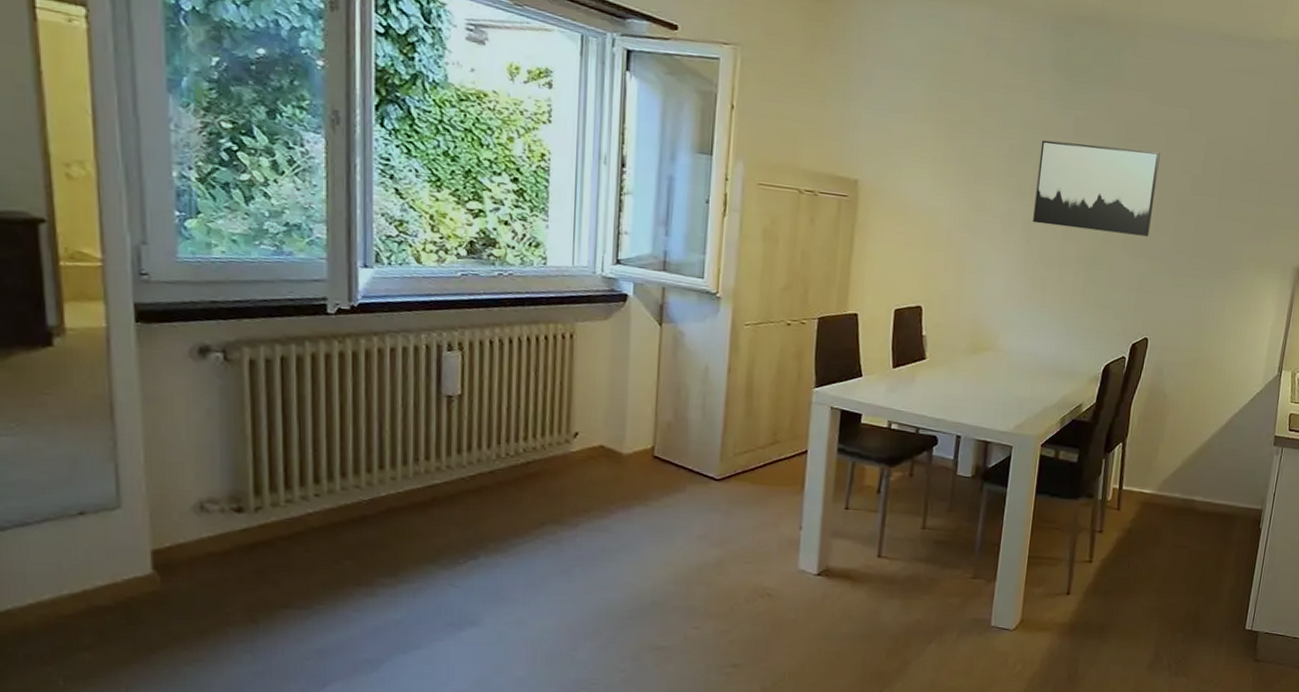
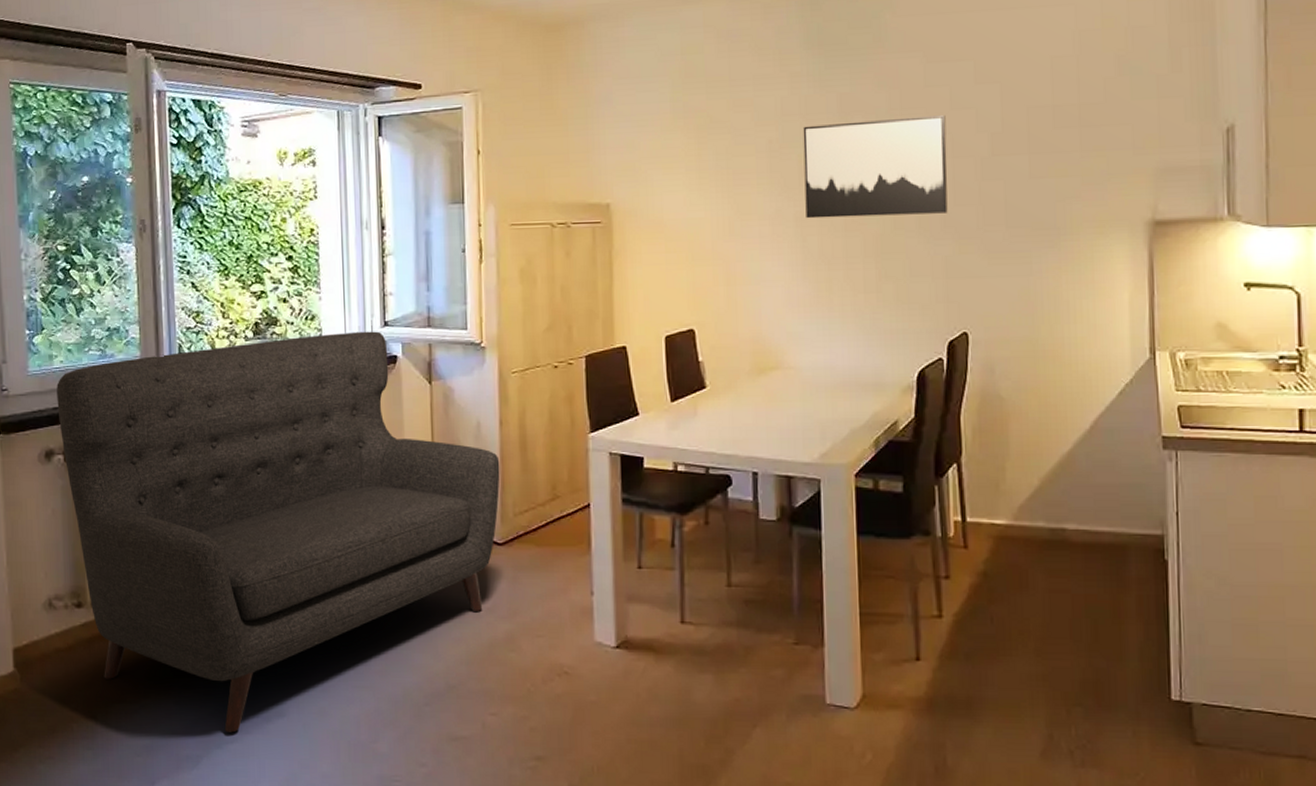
sofa: none [216,259,725,639] -> present [57,331,500,733]

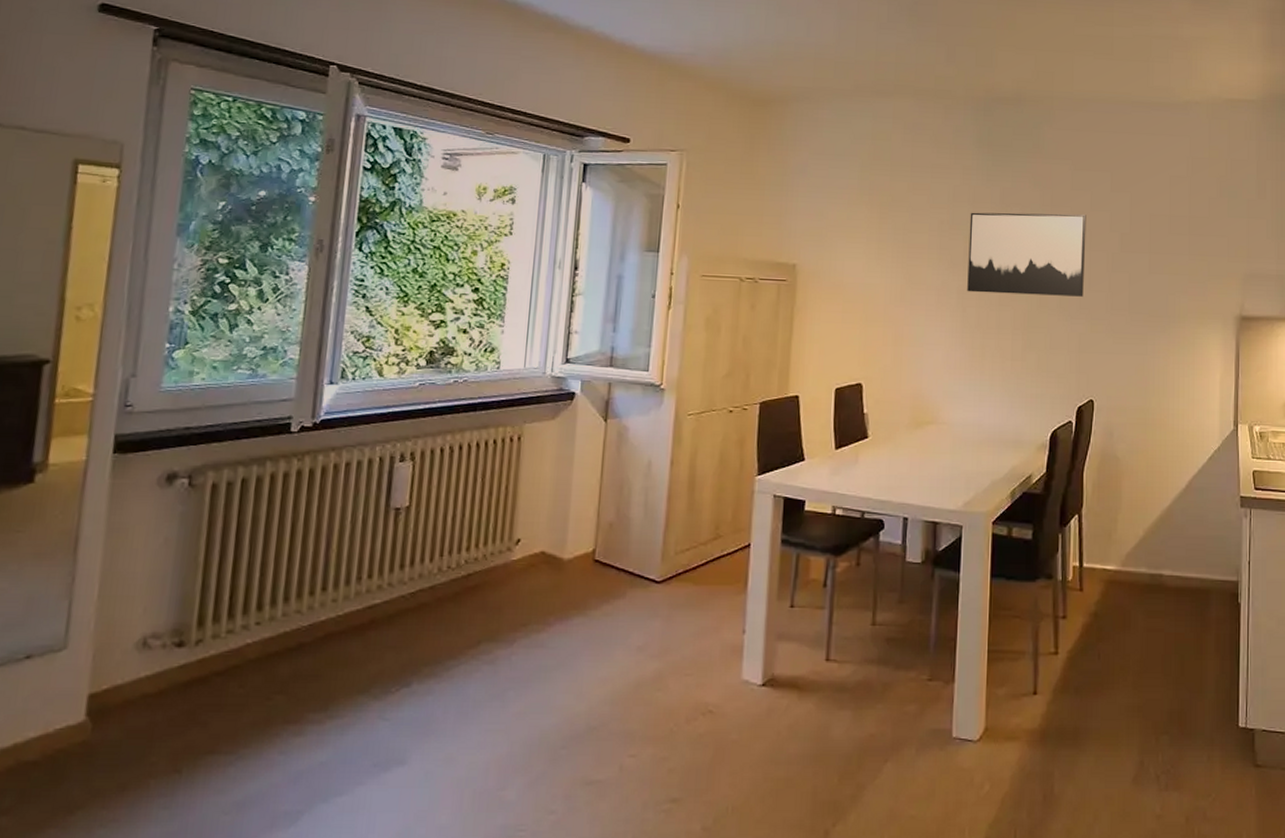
sofa: present [57,331,500,733] -> none [189,366,667,784]

